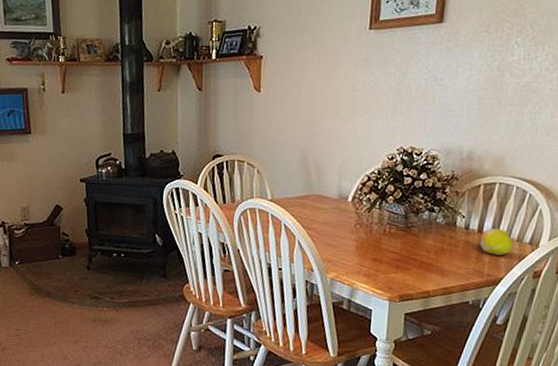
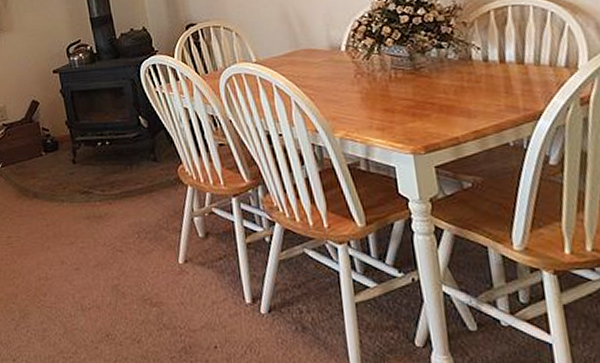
fruit: present [479,228,513,256] -> none [504,55,547,86]

